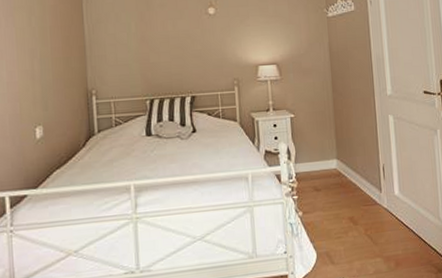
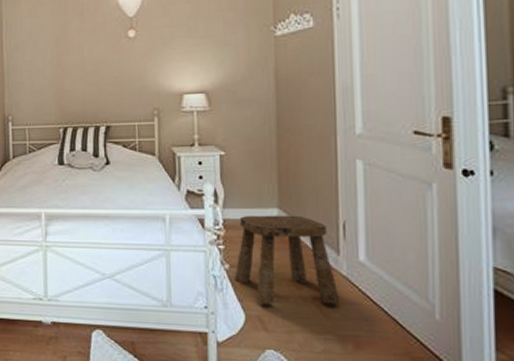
stool: none [306,163,383,240] -> present [234,215,339,304]

